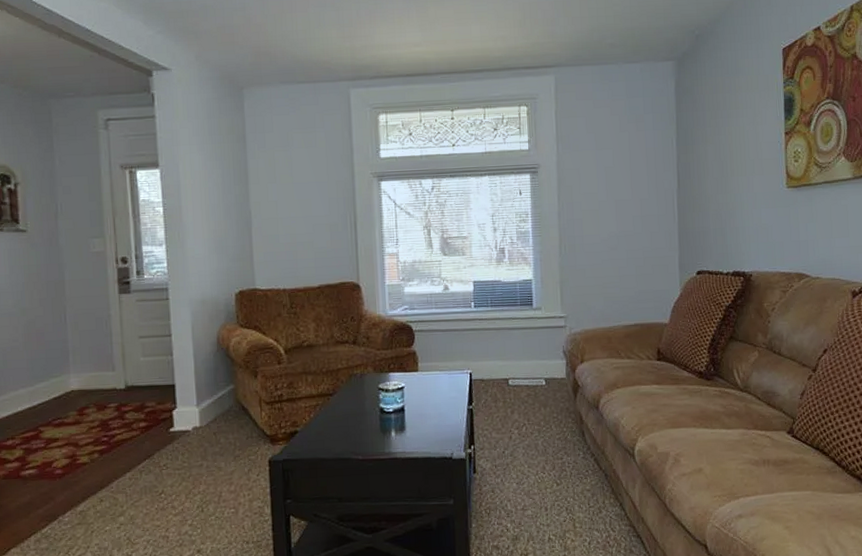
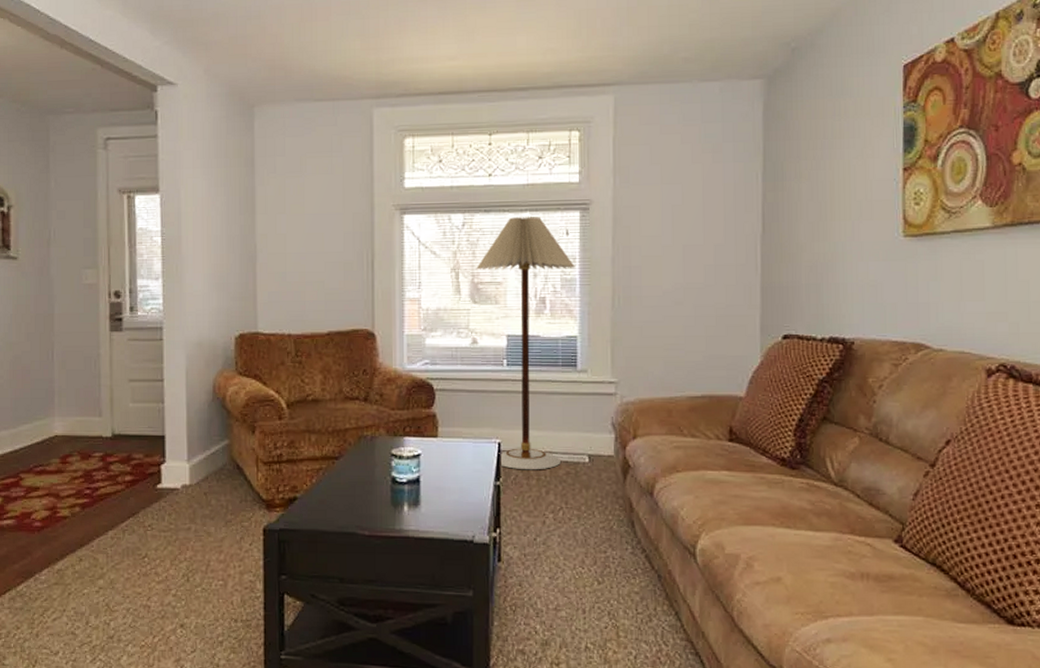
floor lamp: none [445,179,528,395] -> present [476,216,575,470]

